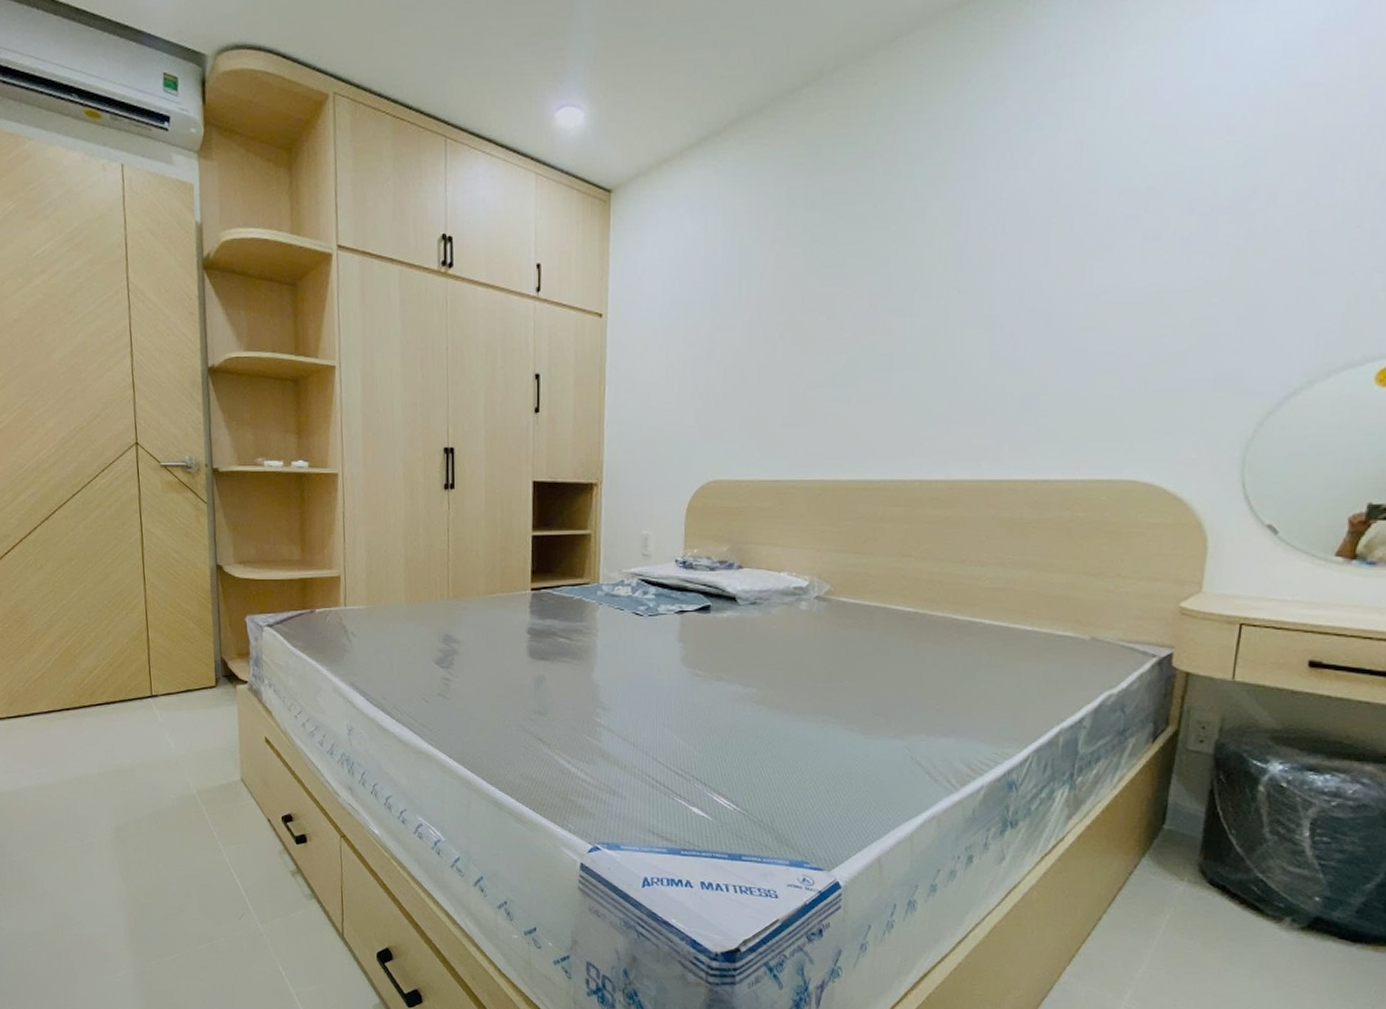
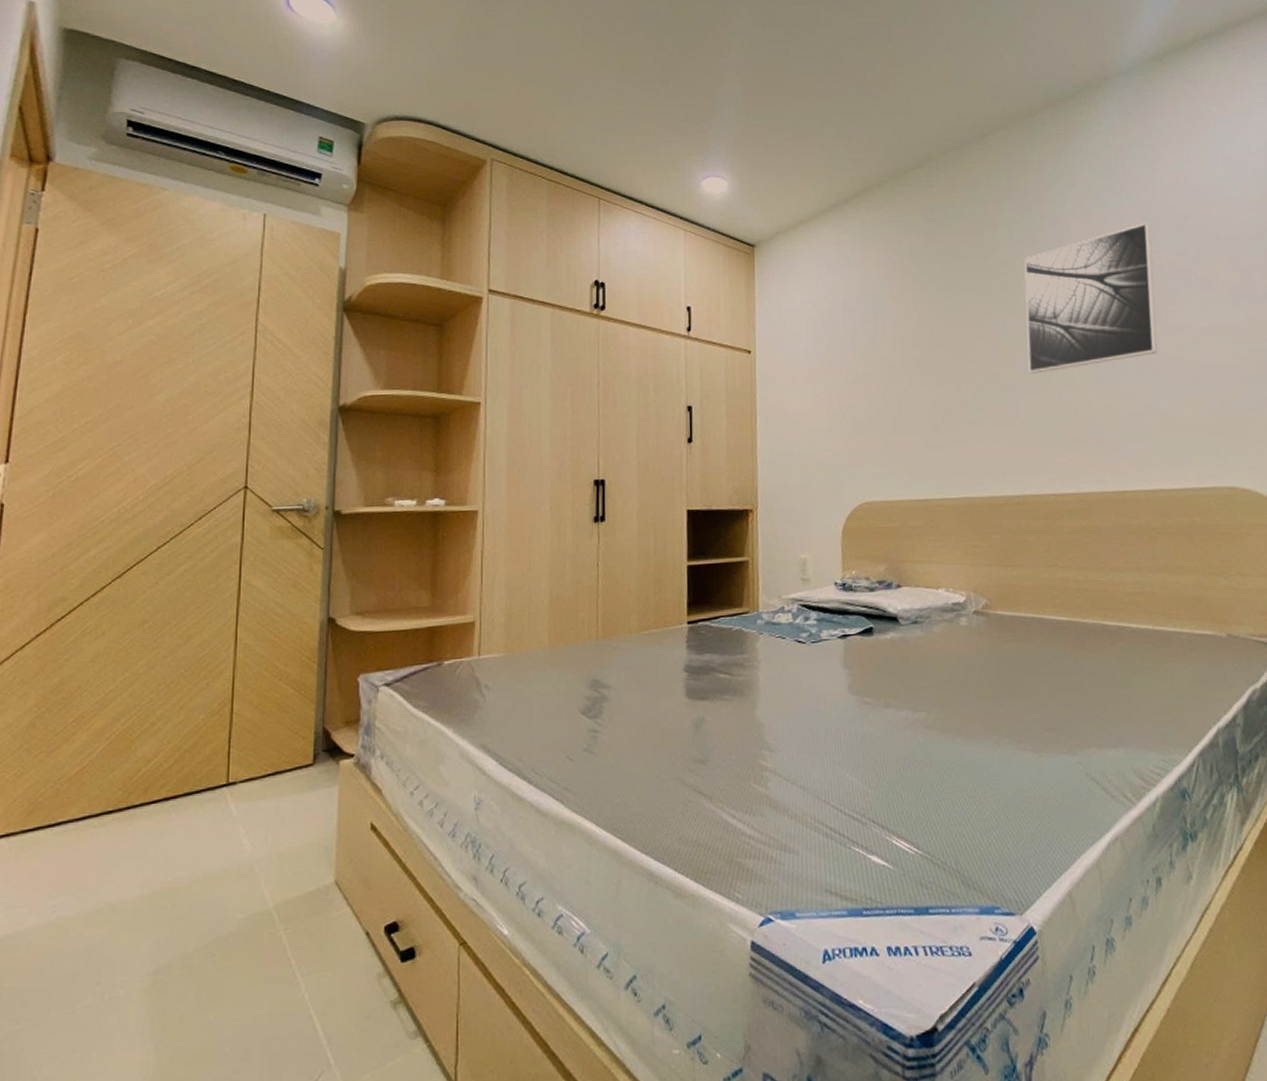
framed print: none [910,151,1093,345] -> present [1024,222,1158,374]

